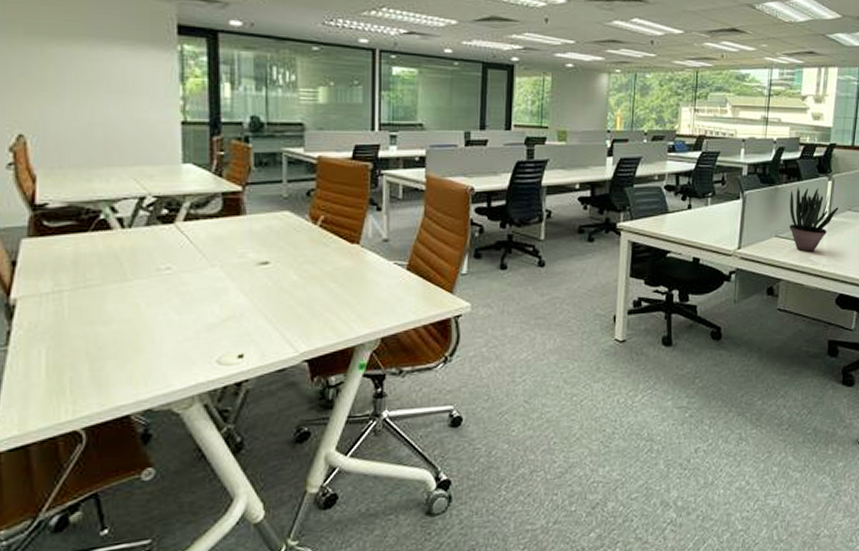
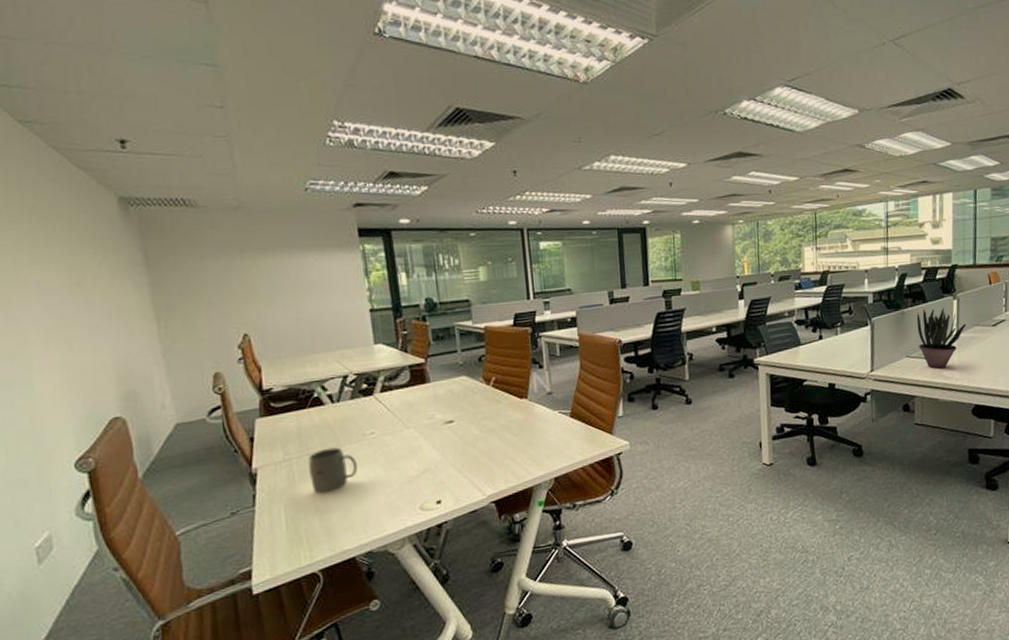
mug: none [84,281,146,336] -> present [308,447,358,494]

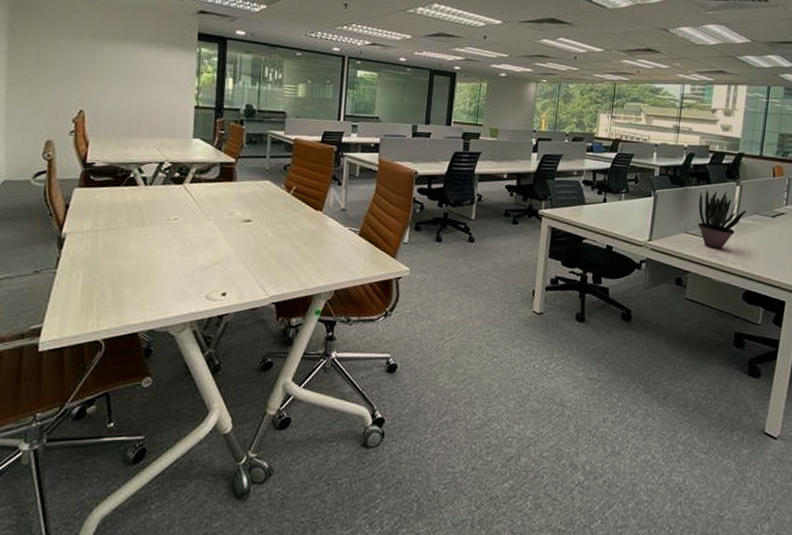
mug: present [308,447,358,494] -> none [111,226,157,268]

